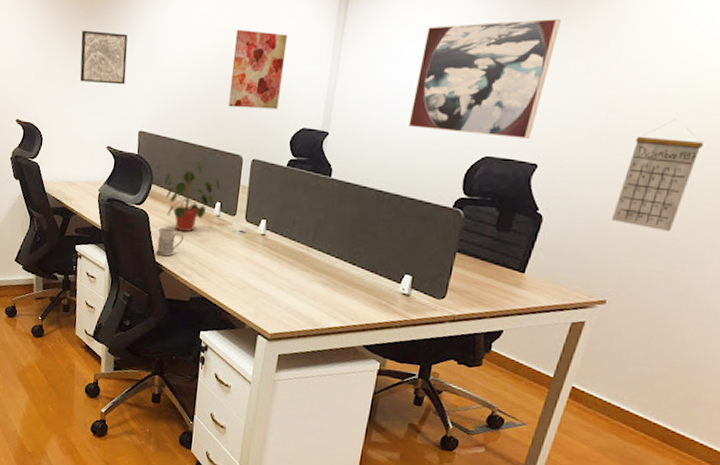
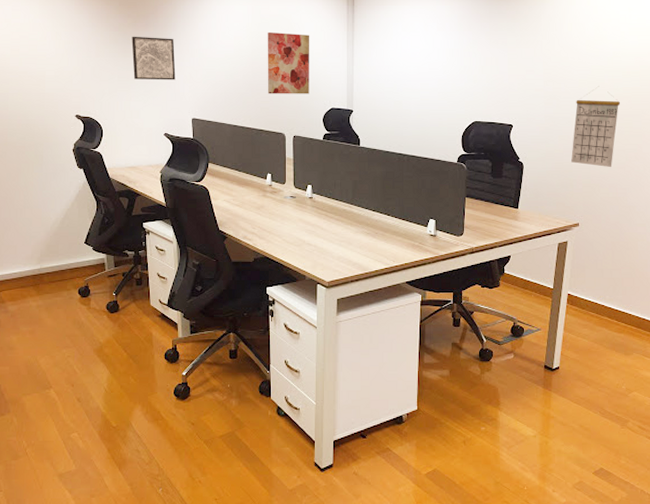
mug: present [156,228,184,257] -> none [219,200,242,225]
potted plant: present [164,161,221,232] -> none [220,141,270,201]
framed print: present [408,18,561,139] -> none [414,17,510,106]

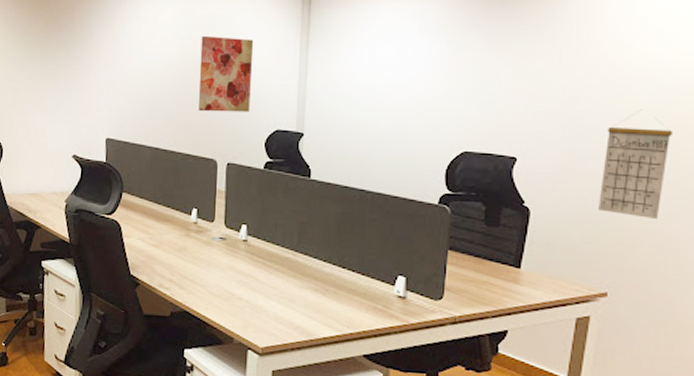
wall art: present [131,36,176,80] -> none [41,40,91,93]

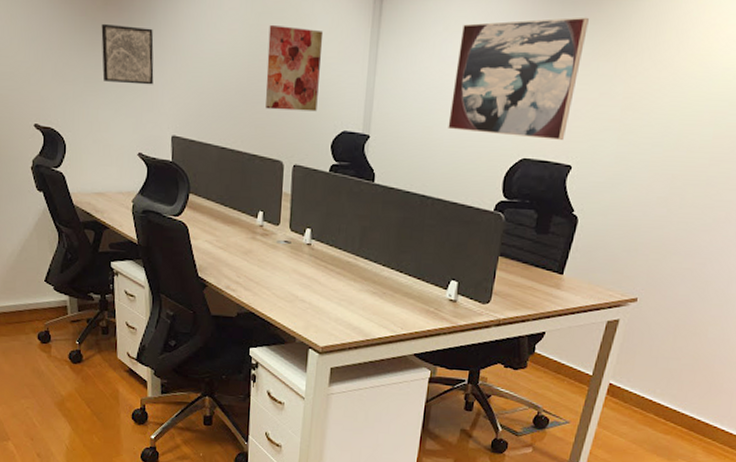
wall art: none [41,40,91,93] -> present [101,23,154,85]
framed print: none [383,18,517,133] -> present [448,17,589,140]
calendar: present [599,109,672,219] -> none [641,119,719,229]

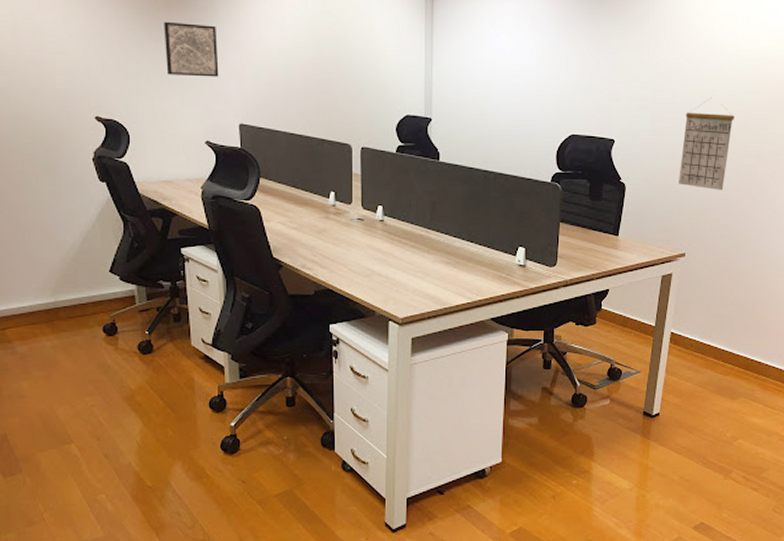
wall art: present [266,24,324,112] -> none [330,21,381,98]
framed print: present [448,17,589,140] -> none [502,14,614,117]
calendar: none [641,119,719,229] -> present [679,97,734,190]

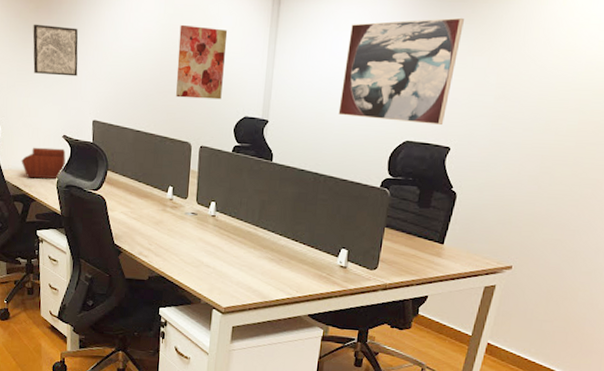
sewing box: none [157,155,211,190] -> present [21,147,66,179]
wall art: none [330,21,381,98] -> present [176,24,228,100]
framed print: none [502,14,614,117] -> present [338,17,464,125]
calendar: present [679,97,734,190] -> none [514,107,584,204]

